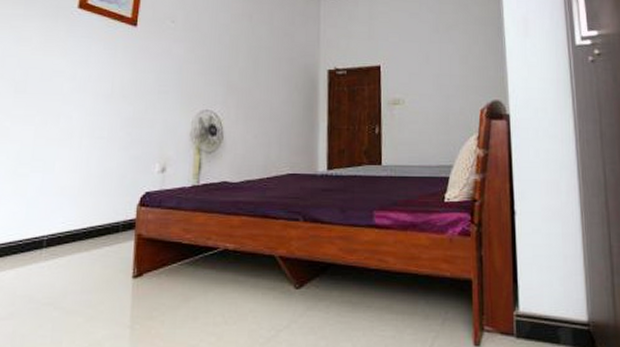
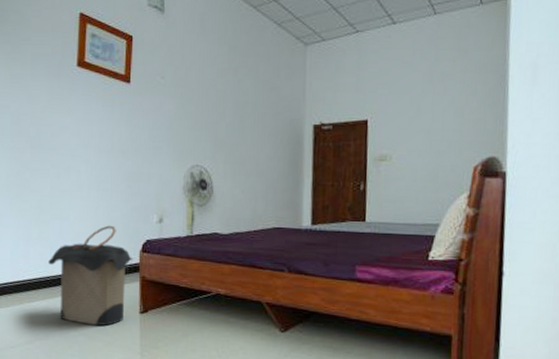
laundry hamper: none [22,177,129,297] -> present [48,225,133,326]

